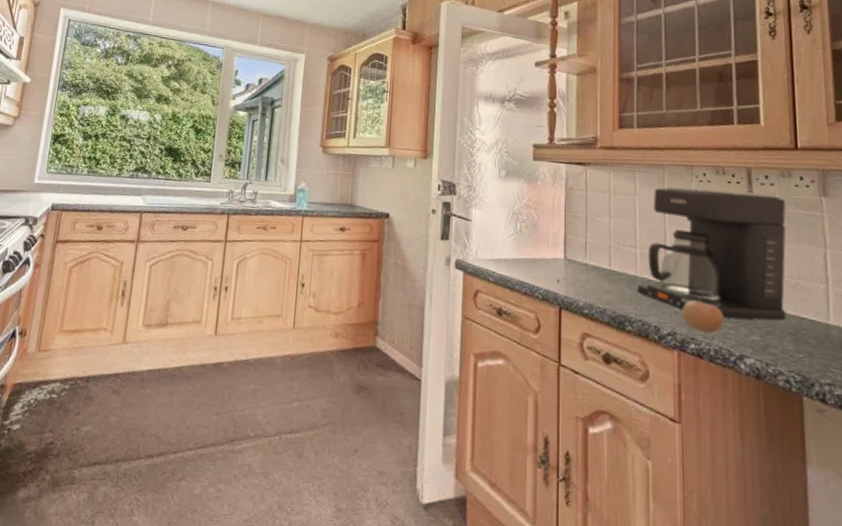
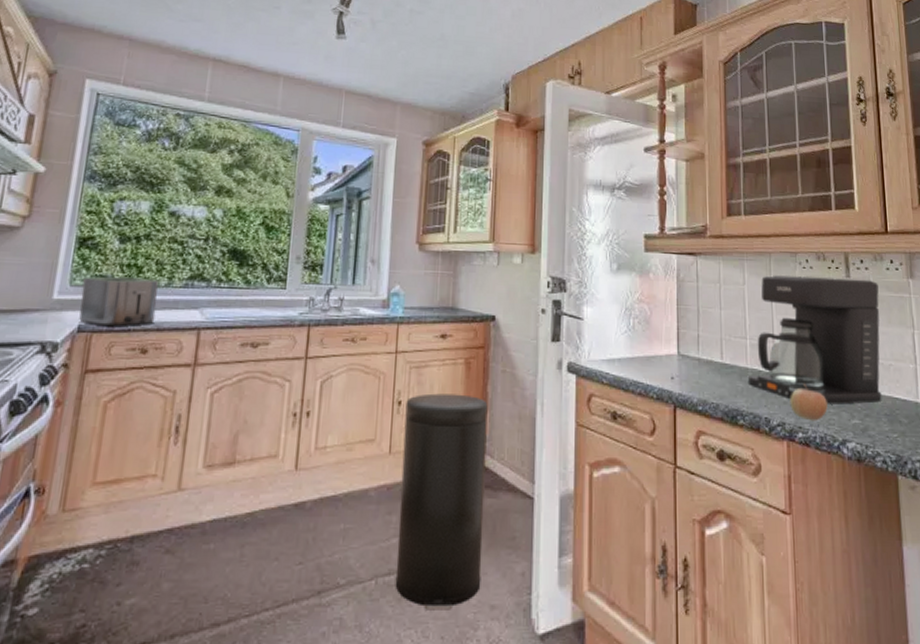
toaster: none [52,166,111,208] -> present [79,276,158,327]
pedal bin: none [296,279,381,471] -> present [395,393,488,610]

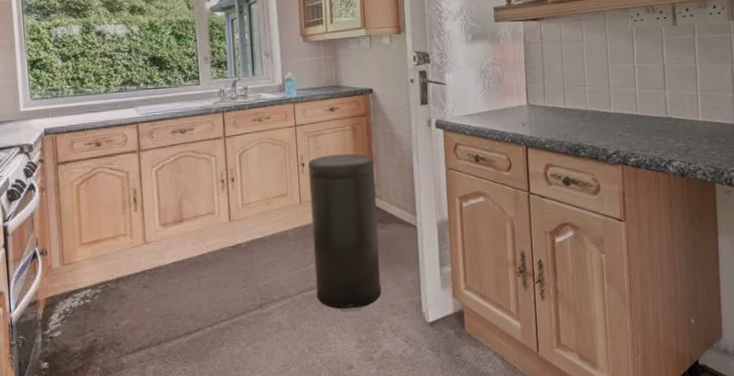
toaster: present [79,276,158,327] -> none [40,87,102,129]
coffee maker: present [747,275,882,405] -> none [587,25,703,133]
fruit: present [790,383,828,421] -> none [623,118,656,148]

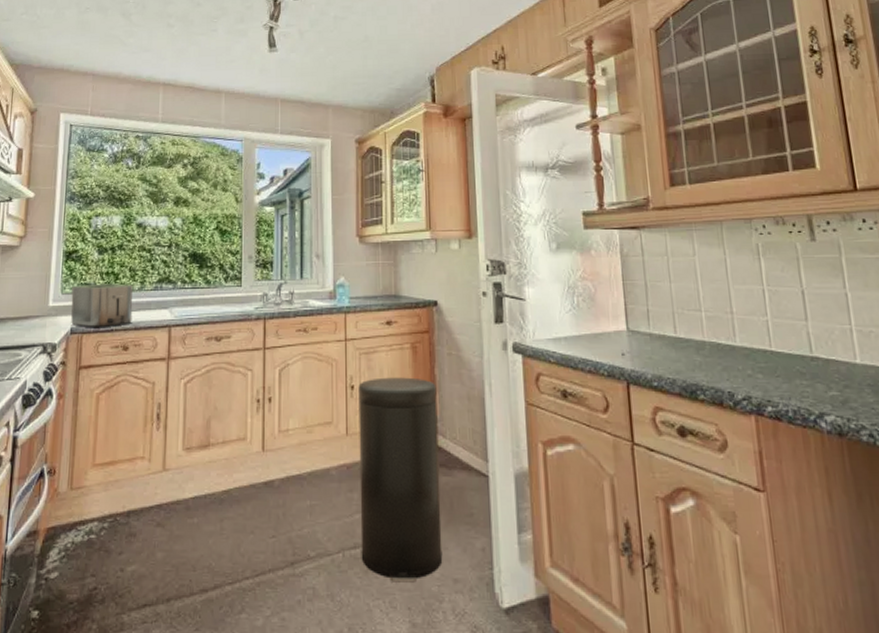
toaster: none [40,87,102,129] -> present [71,283,133,328]

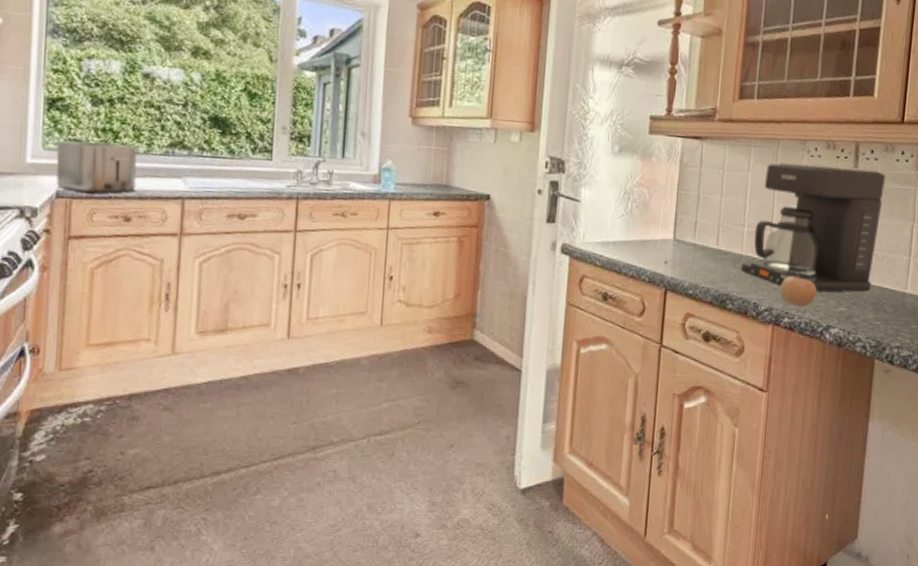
pedal bin: present [358,377,443,583] -> none [386,270,480,466]
coffee maker: none [705,242,864,376] -> present [740,163,885,293]
fruit: none [755,355,799,394] -> present [780,271,817,308]

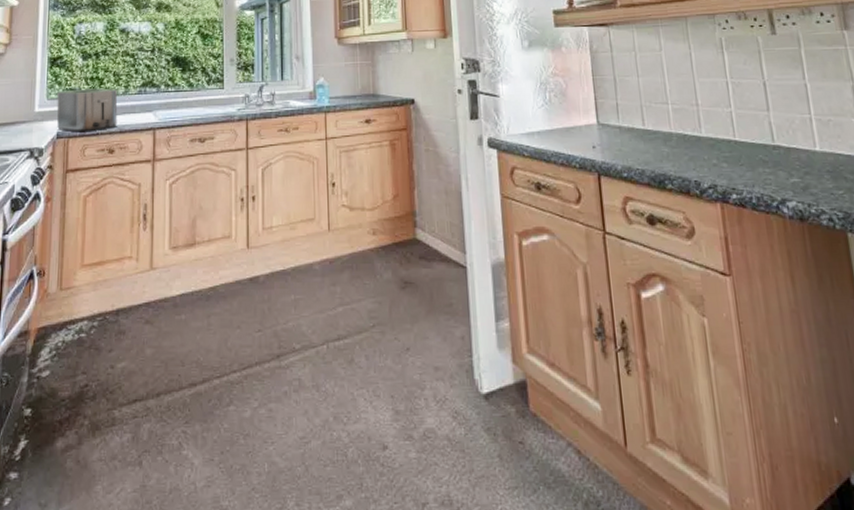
coffee maker: present [740,163,885,293] -> none [672,35,823,164]
fruit: present [780,271,817,308] -> none [720,144,762,182]

